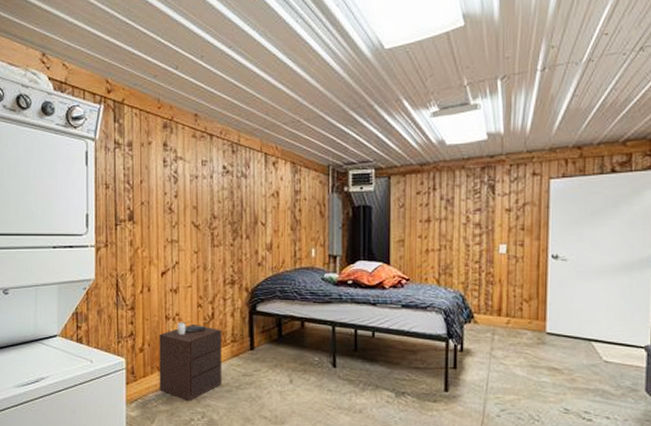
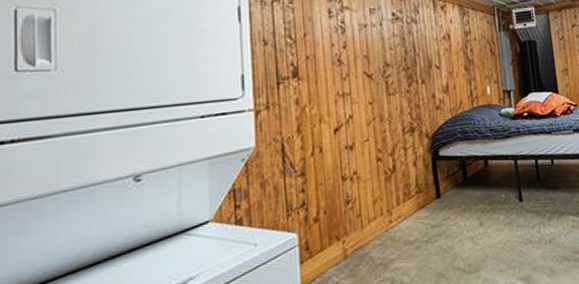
nightstand: present [159,322,222,402] -> none [336,180,411,270]

